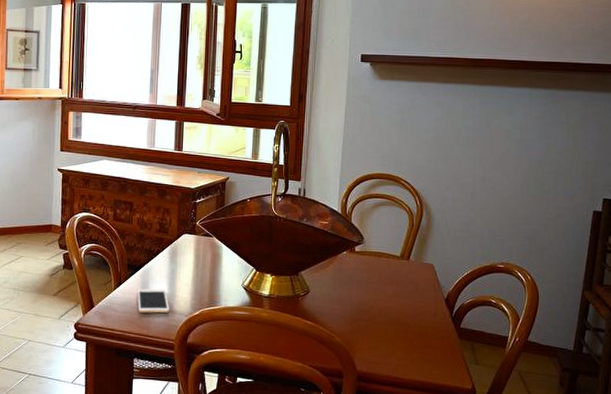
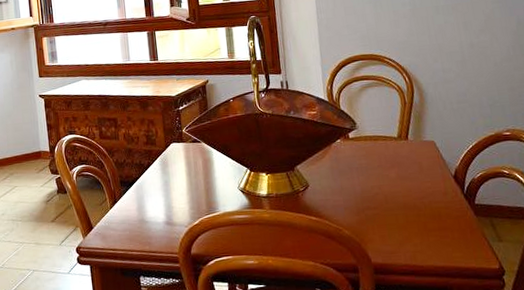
cell phone: present [137,288,170,313] -> none [133,202,169,229]

